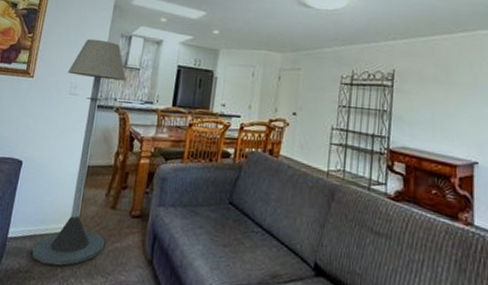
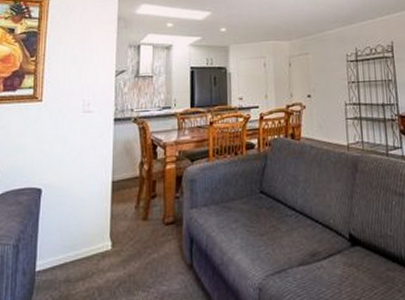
floor lamp: present [31,38,127,266] -> none [64,53,142,291]

